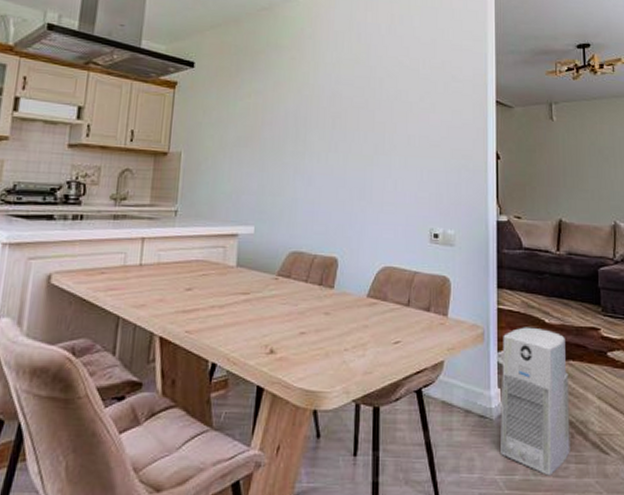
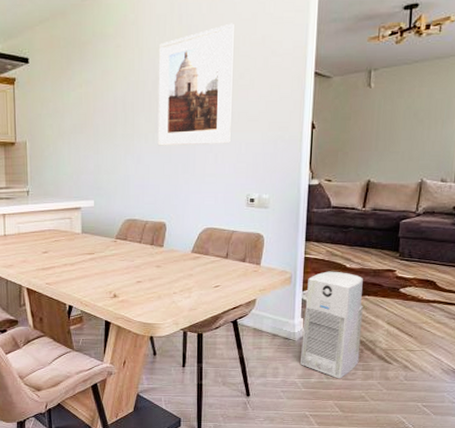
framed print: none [331,46,413,170] -> present [157,23,234,146]

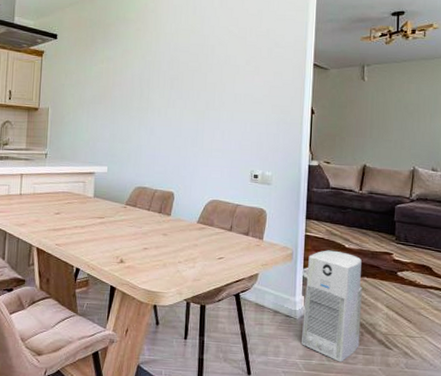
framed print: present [157,23,234,146] -> none [169,17,242,123]

